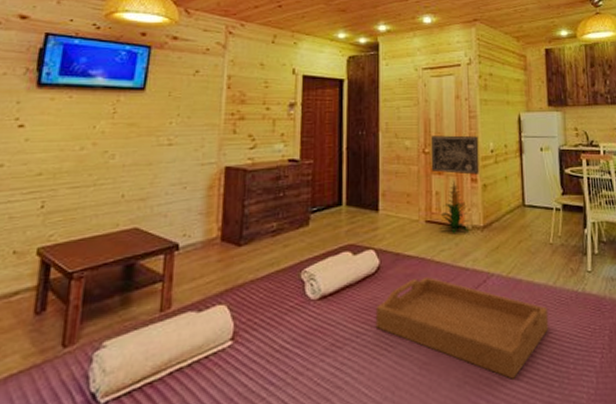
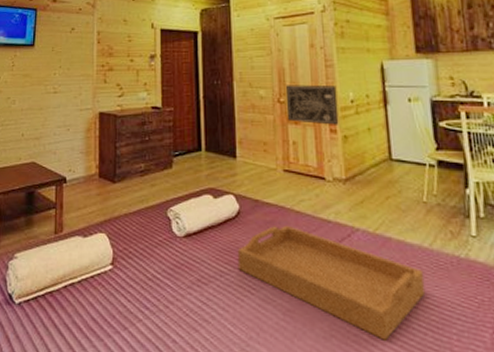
indoor plant: present [439,179,470,233] -> none [297,130,330,184]

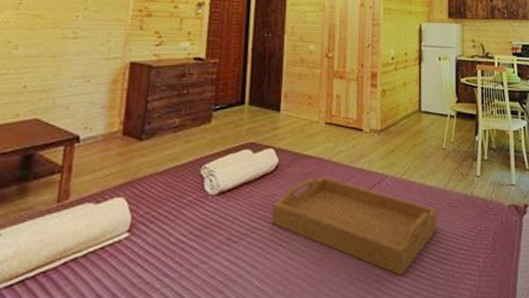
wall art: present [285,84,339,125] -> none [333,41,380,80]

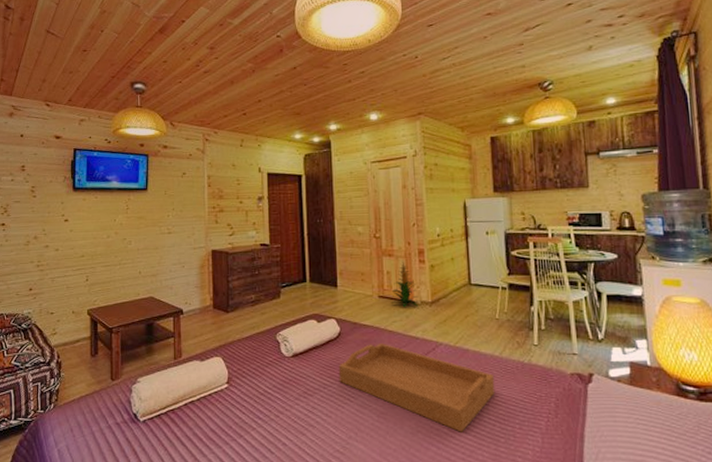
indoor plant: none [337,84,368,135] -> present [390,261,419,307]

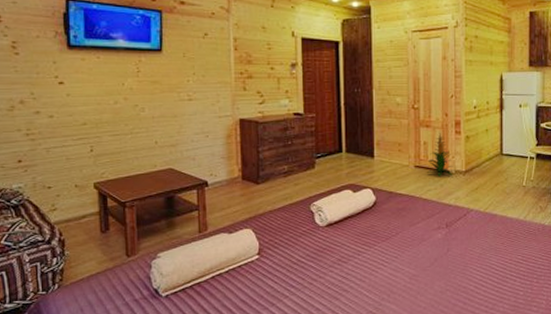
serving tray: present [338,342,496,432] -> none [373,210,518,289]

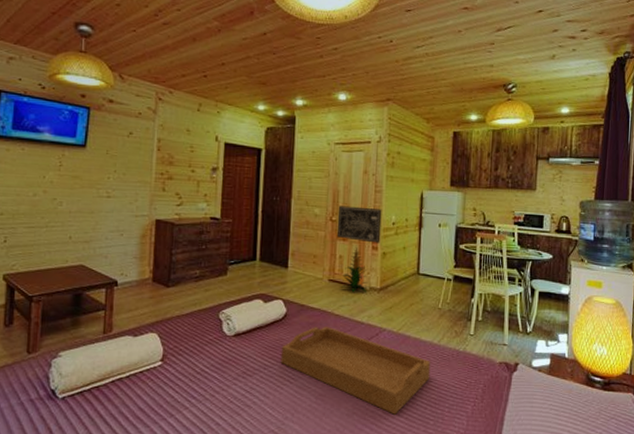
serving tray: none [373,210,518,289] -> present [280,326,431,415]
wall art: none [419,93,463,128] -> present [336,205,382,243]

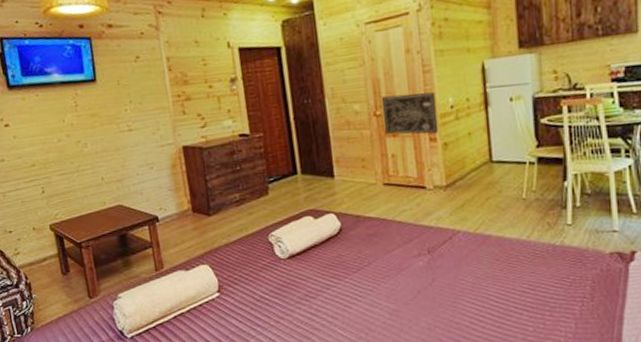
serving tray: present [280,326,431,415] -> none [342,235,523,324]
indoor plant: present [340,246,368,292] -> none [398,140,431,194]

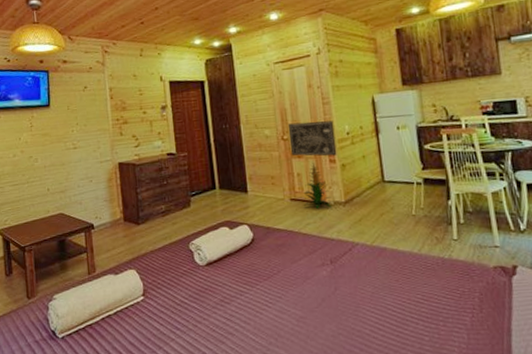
indoor plant: none [398,140,431,194] -> present [303,161,331,209]

